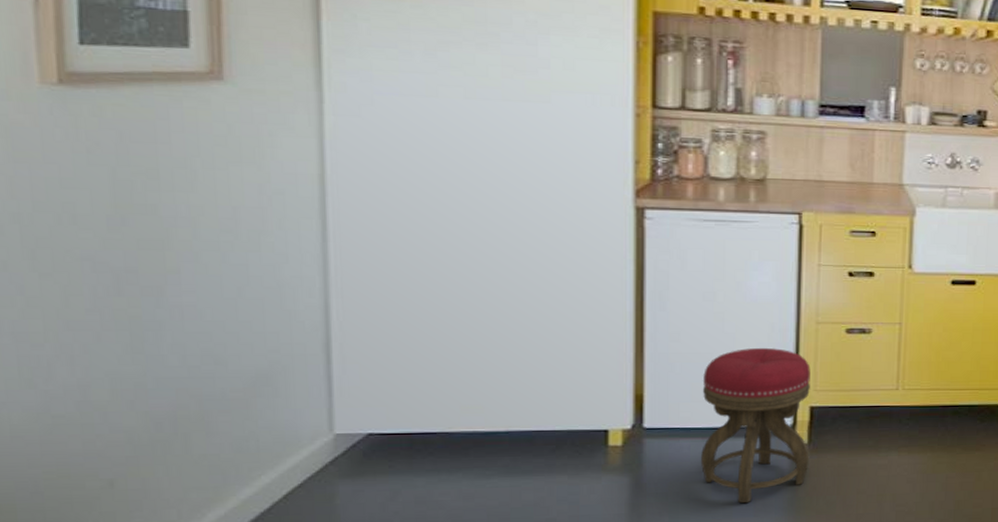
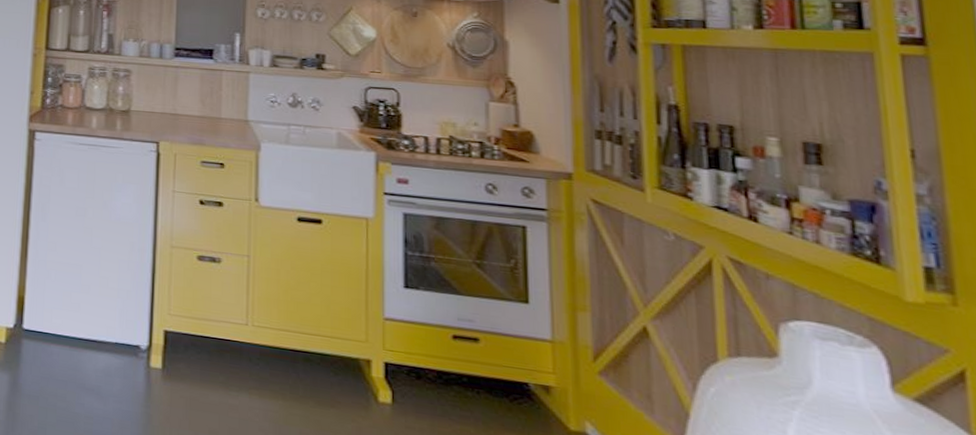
stool: present [701,347,811,504] -> none [68,264,165,422]

